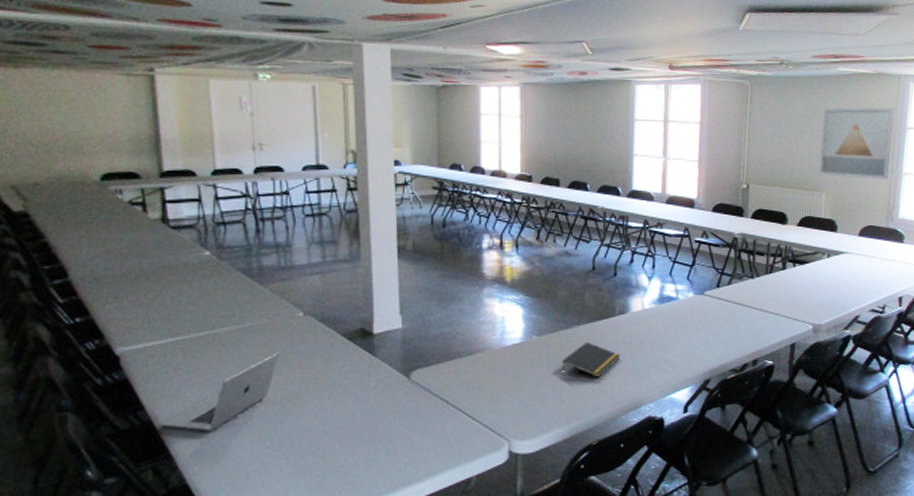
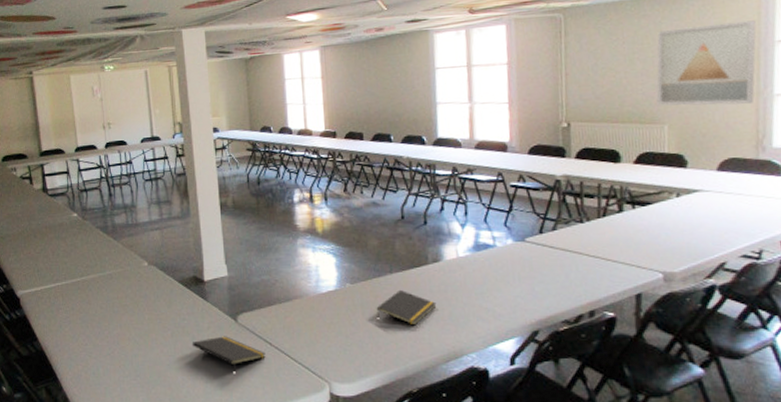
laptop: present [160,352,280,432] -> none [49,296,132,361]
notepad: none [354,395,441,434] -> present [191,336,266,371]

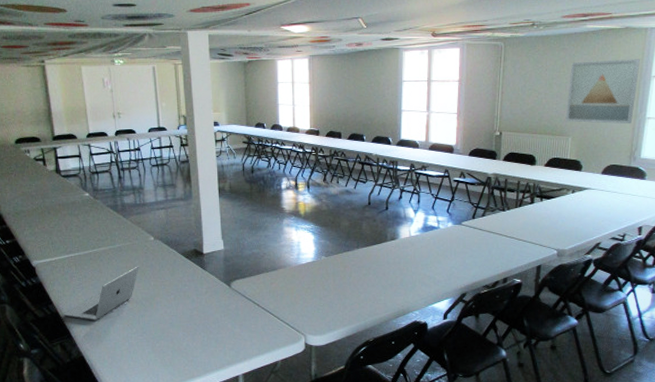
laptop: none [49,296,132,361] -> present [63,266,139,321]
notepad: present [191,336,266,371] -> none [191,299,254,328]
notepad: present [376,289,437,326] -> none [345,261,392,290]

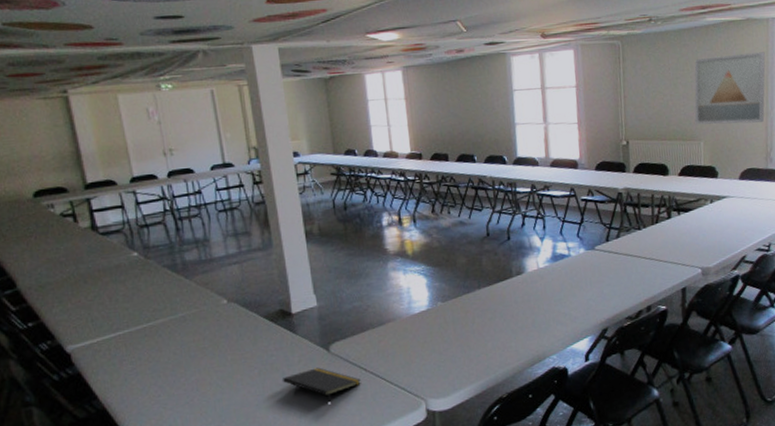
laptop: present [63,266,139,321] -> none [113,337,211,414]
notepad: none [191,299,254,328] -> present [282,367,361,402]

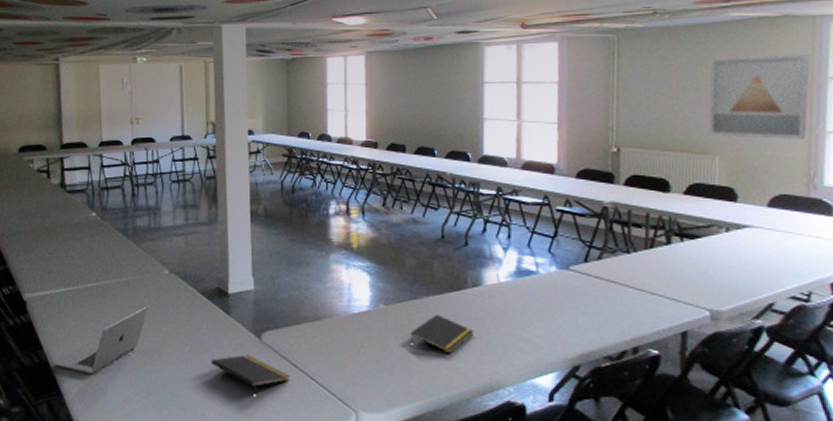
laptop: none [113,337,211,414] -> present [53,306,149,374]
notepad: none [467,303,521,336] -> present [410,313,474,354]

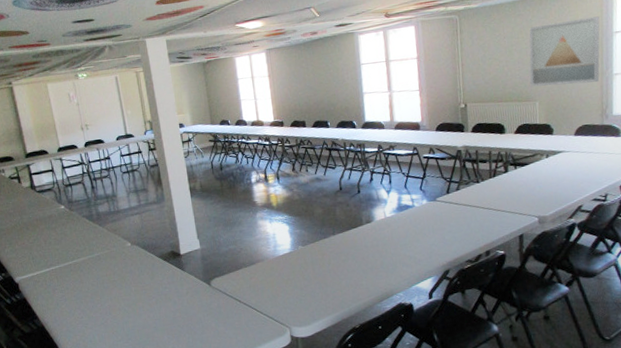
laptop: present [53,306,149,374] -> none [49,273,119,332]
notepad: present [210,354,290,394] -> none [174,298,237,327]
notepad: present [410,313,474,354] -> none [324,247,371,275]

